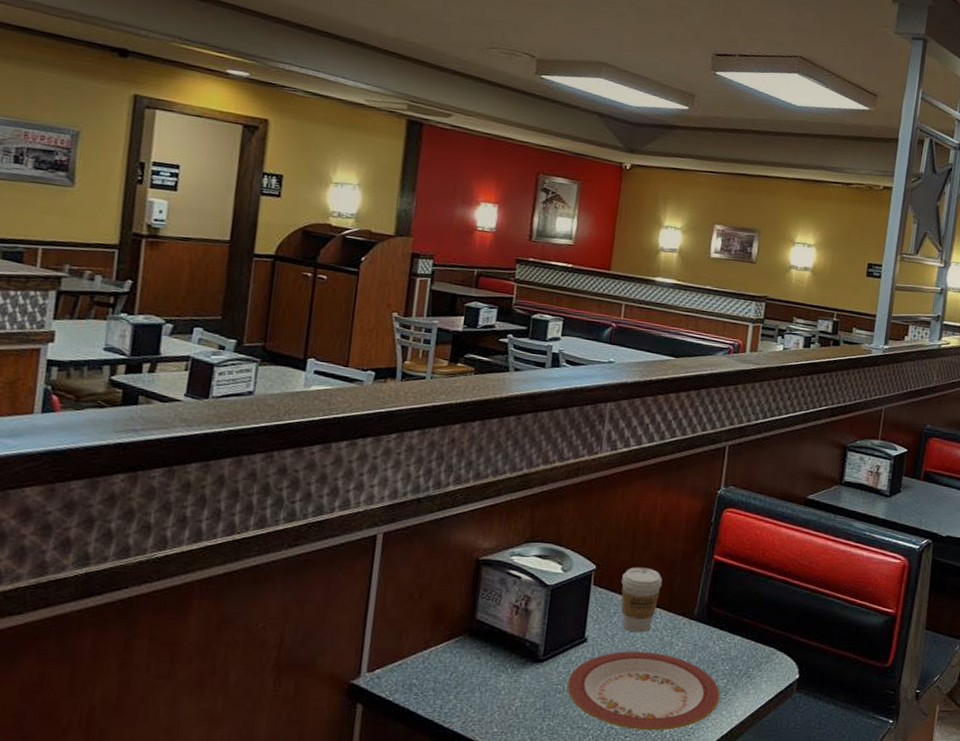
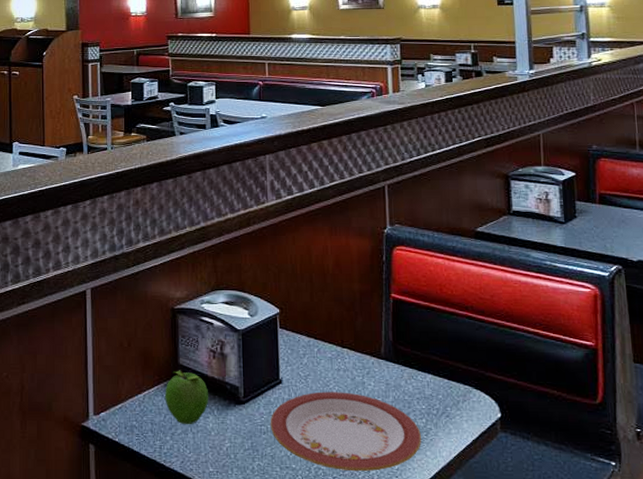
fruit: none [453,625,505,684] -> present [165,370,209,425]
coffee cup: present [621,567,663,633] -> none [306,309,345,374]

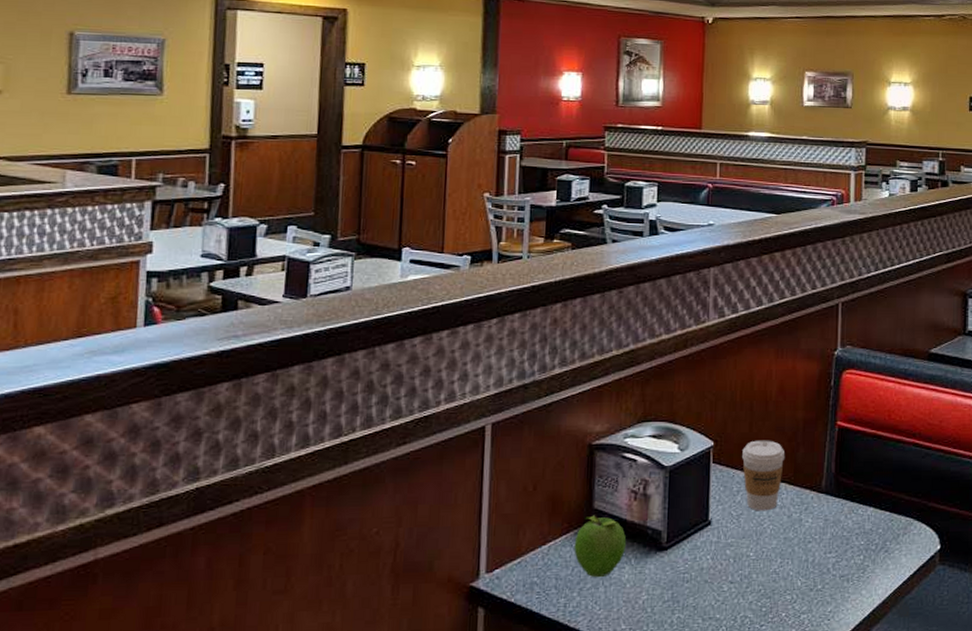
plate: present [270,391,421,472] -> none [694,531,857,618]
coffee cup: none [306,309,345,374] -> present [742,440,785,511]

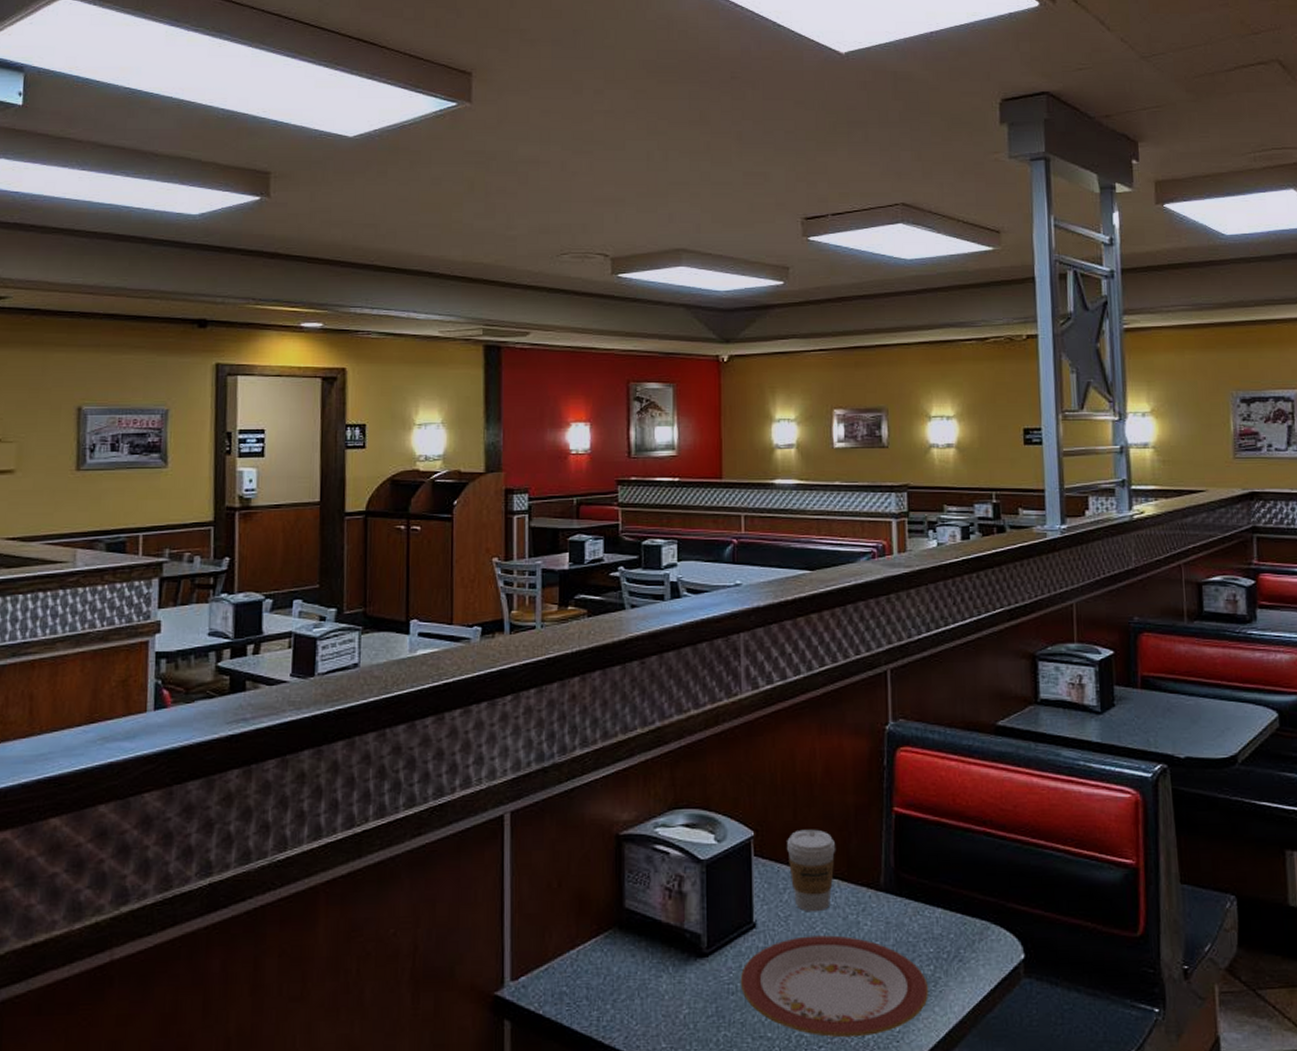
fruit: present [574,515,627,578] -> none [605,915,663,988]
plate: none [694,531,857,618] -> present [740,935,928,1038]

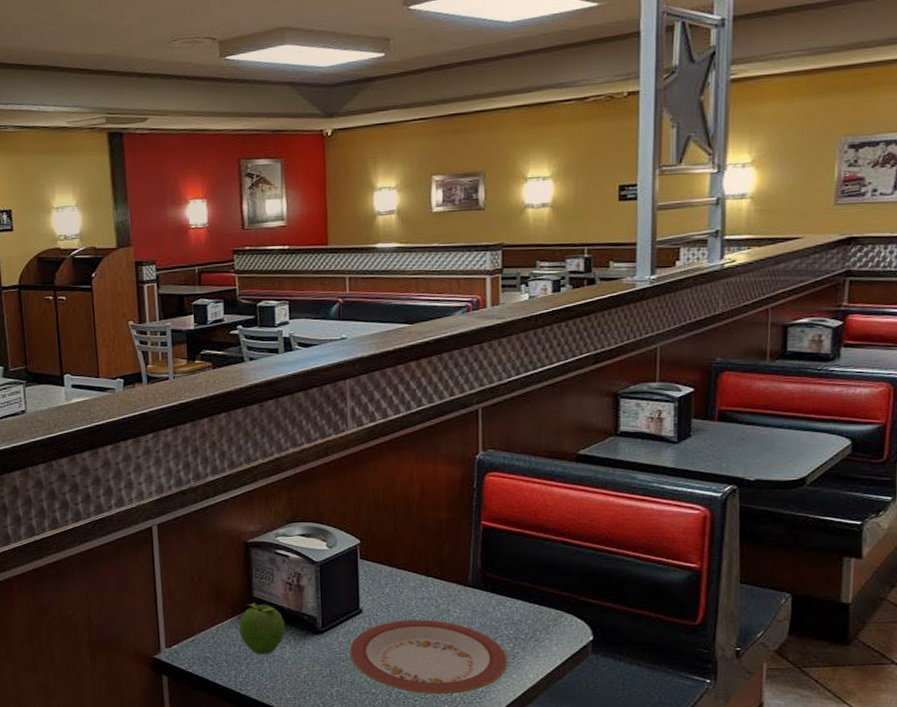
fruit: none [605,915,663,988] -> present [239,602,286,655]
coffee cup: present [787,829,836,912] -> none [388,538,431,602]

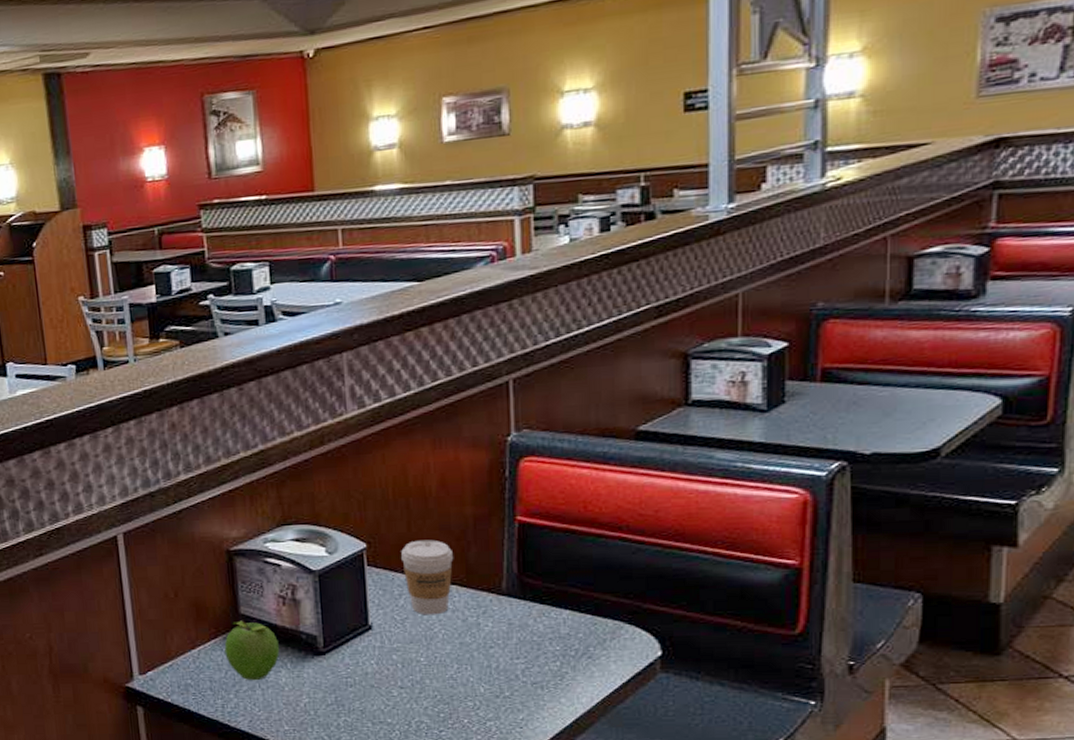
plate: present [349,619,507,695] -> none [358,635,554,724]
coffee cup: none [388,538,431,602] -> present [401,539,454,615]

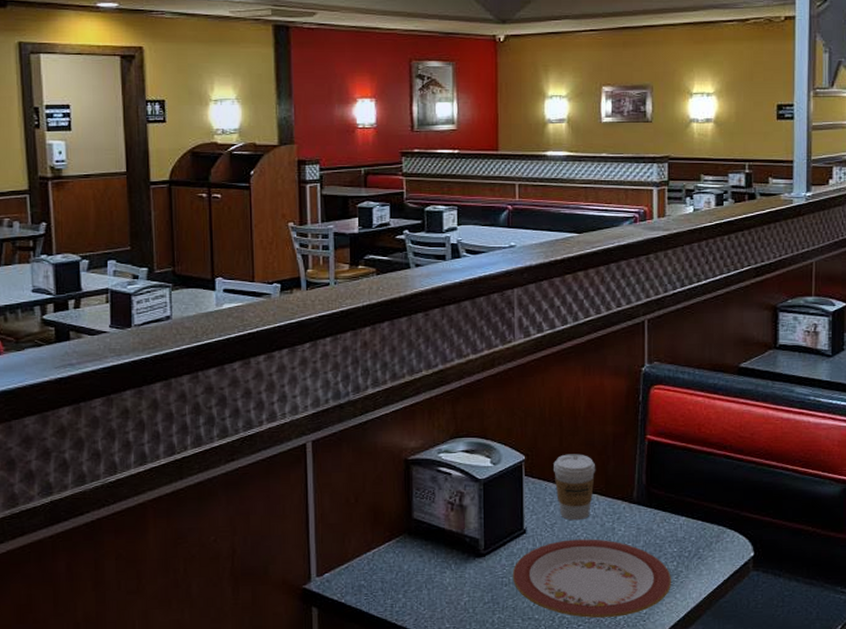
fruit: present [224,620,280,681] -> none [397,524,446,582]
plate: none [358,635,554,724] -> present [512,539,671,618]

